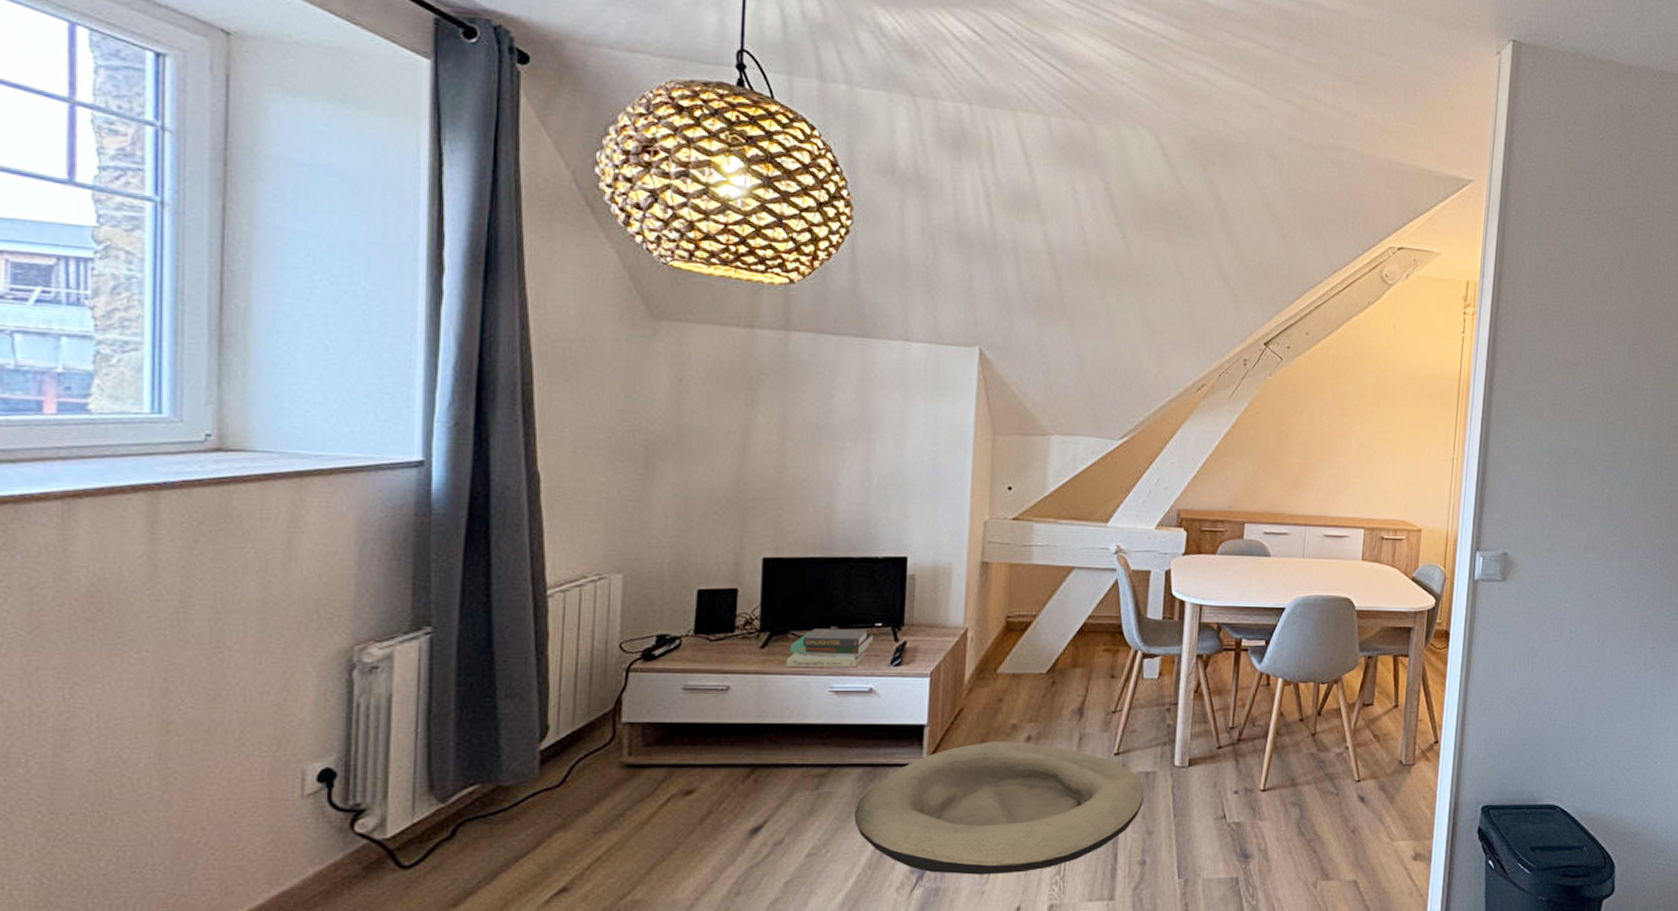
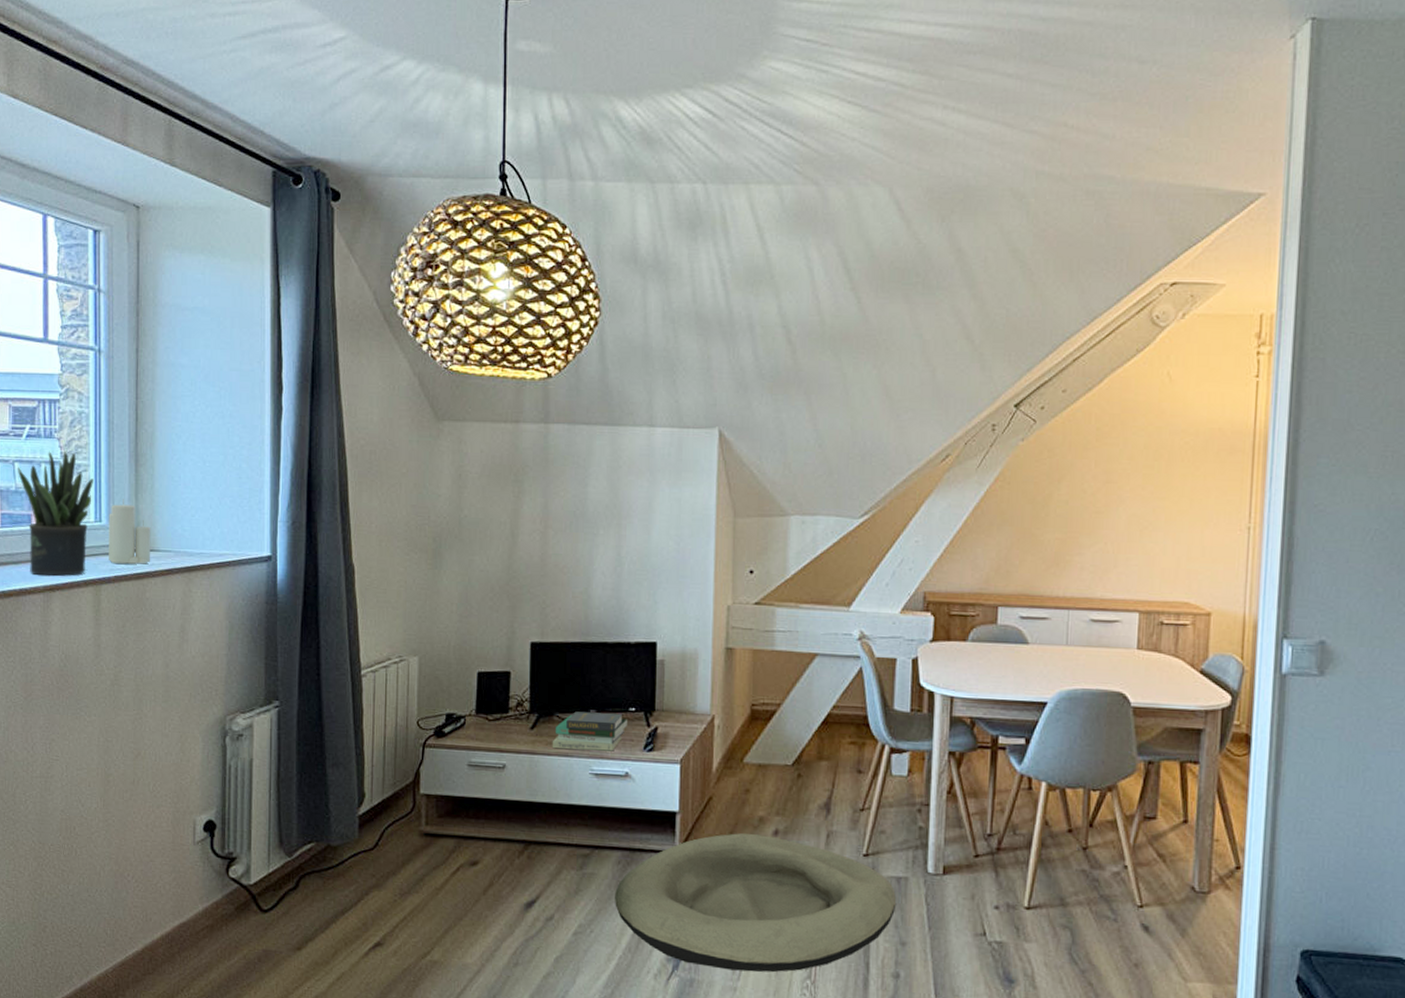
potted plant: none [20,322,151,479] -> present [18,451,94,577]
candle: none [173,387,242,467] -> present [109,499,151,564]

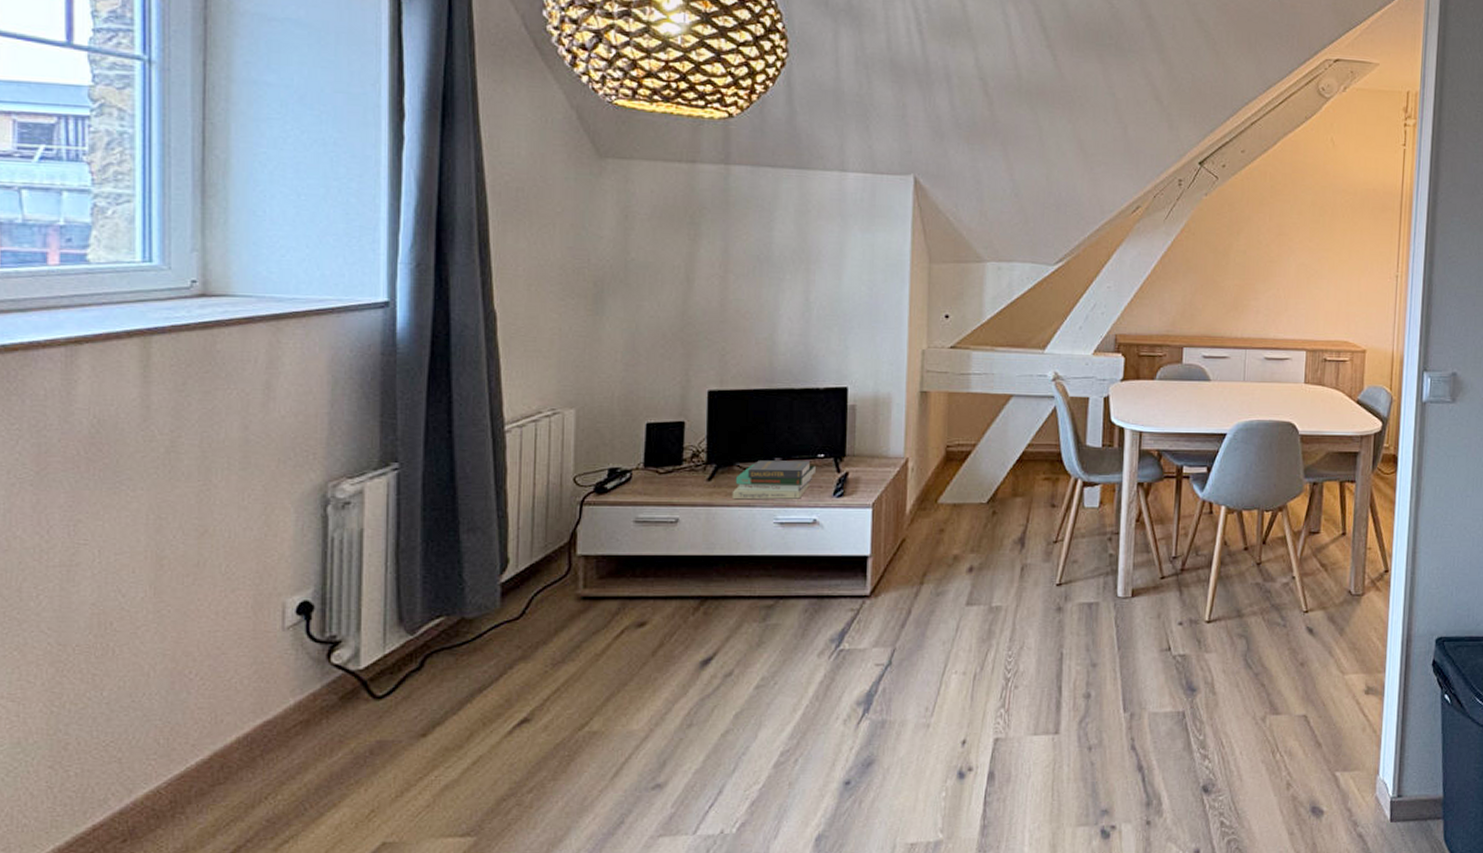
potted plant: present [18,451,94,577] -> none [26,177,142,326]
candle: present [109,499,151,564] -> none [163,235,224,312]
dog bed: present [615,833,897,973] -> none [801,573,1088,708]

